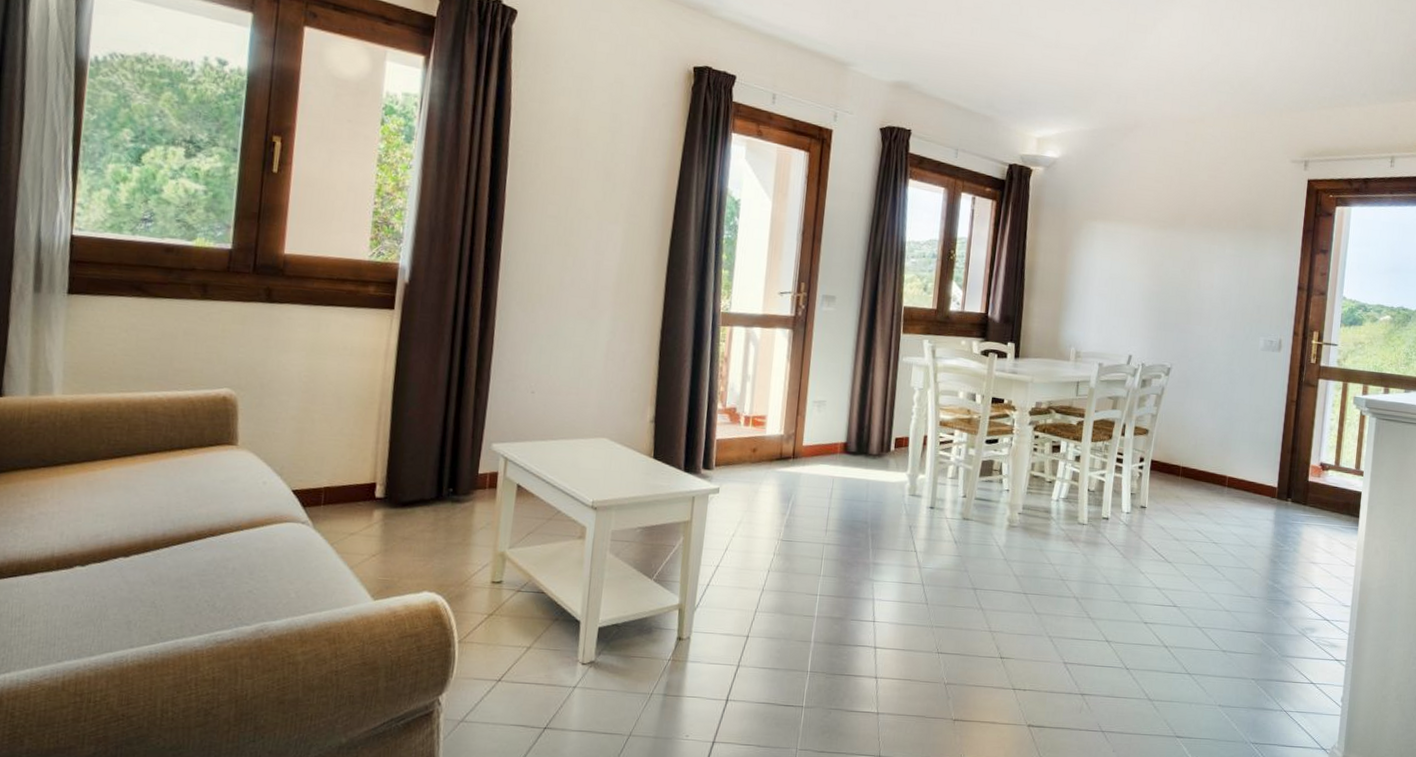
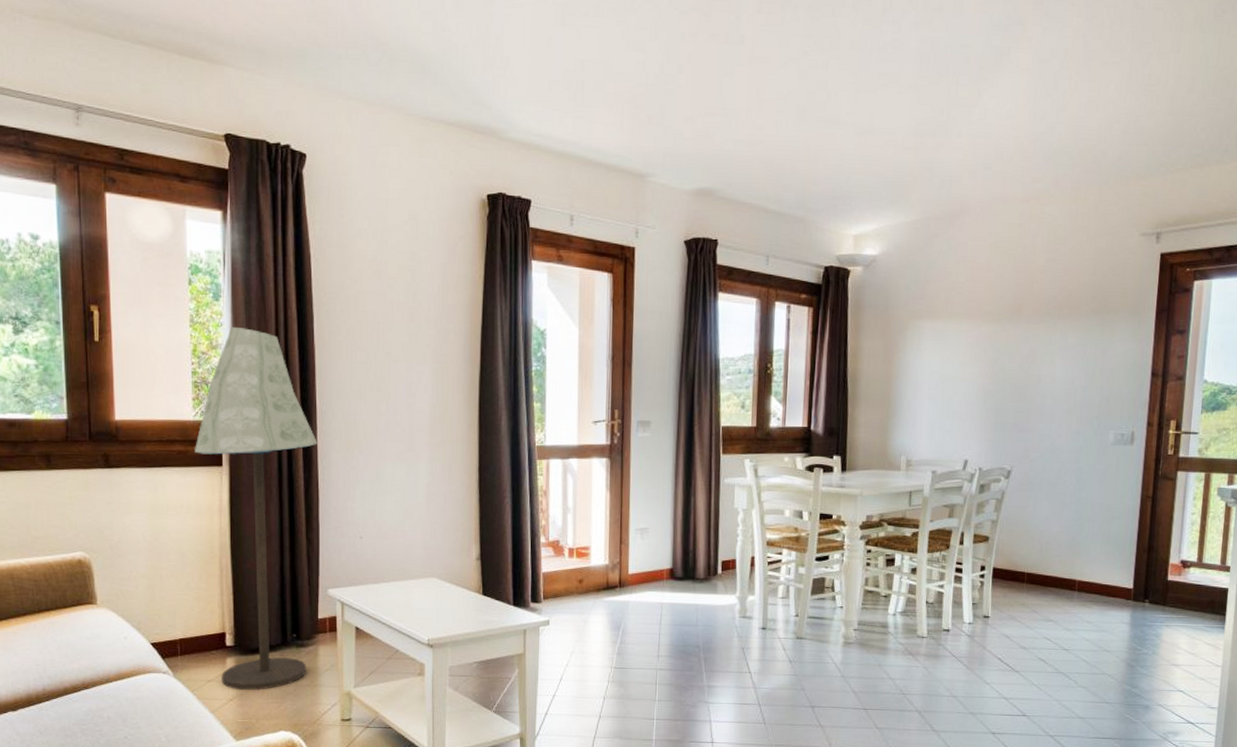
floor lamp: none [365,170,498,546] -> present [195,326,317,690]

